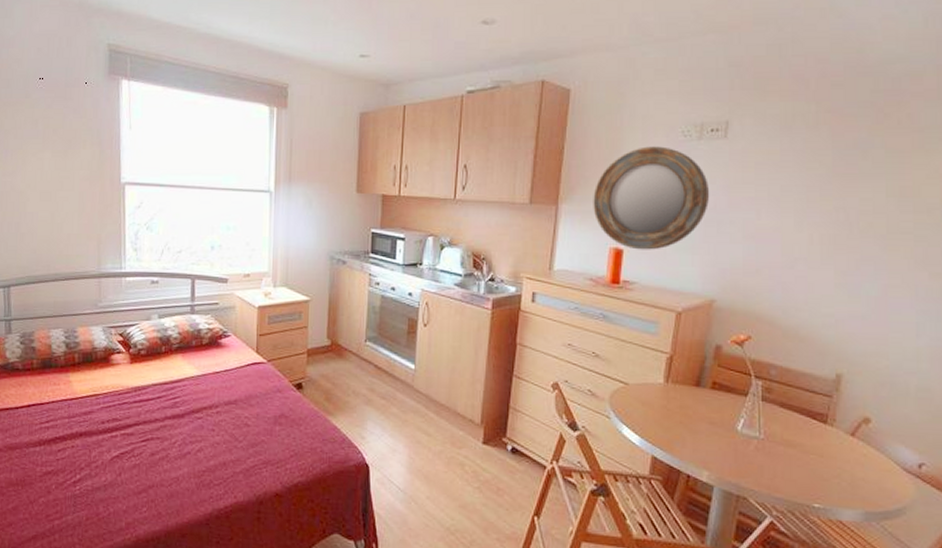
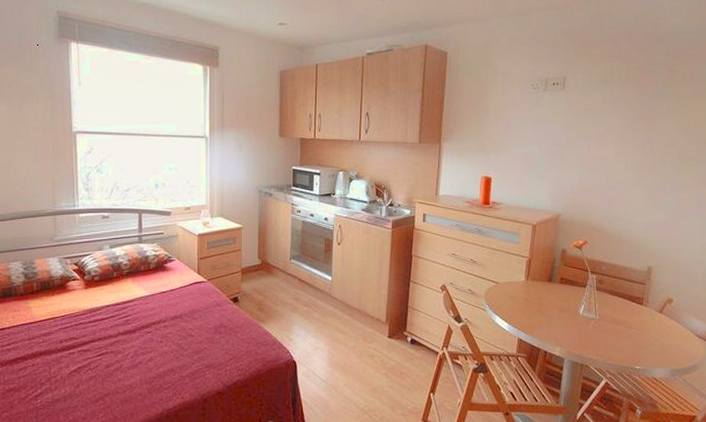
home mirror: present [593,146,710,250] -> none [467,97,554,178]

